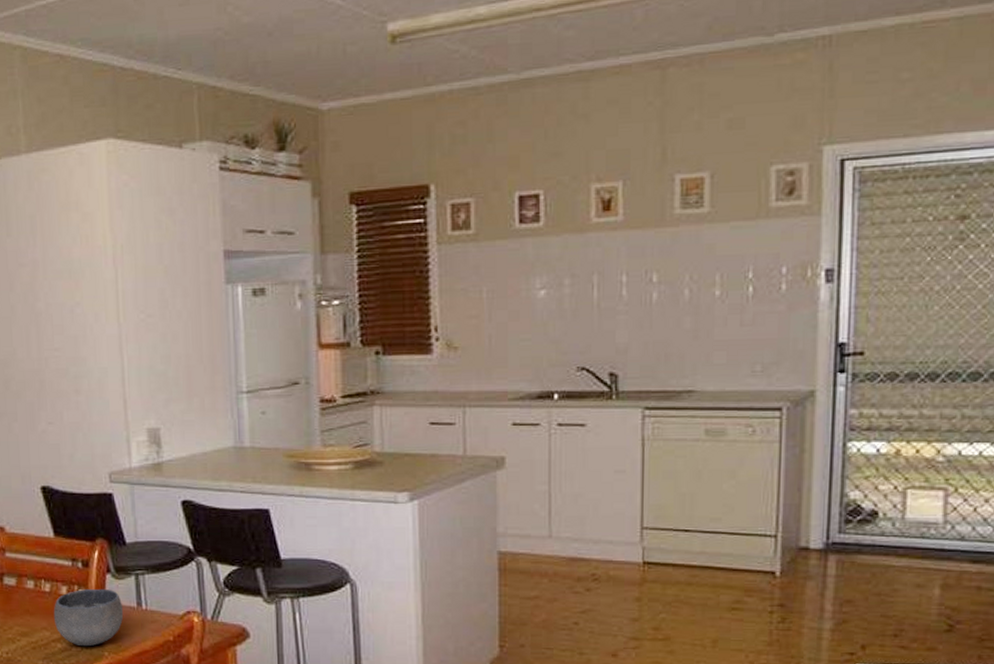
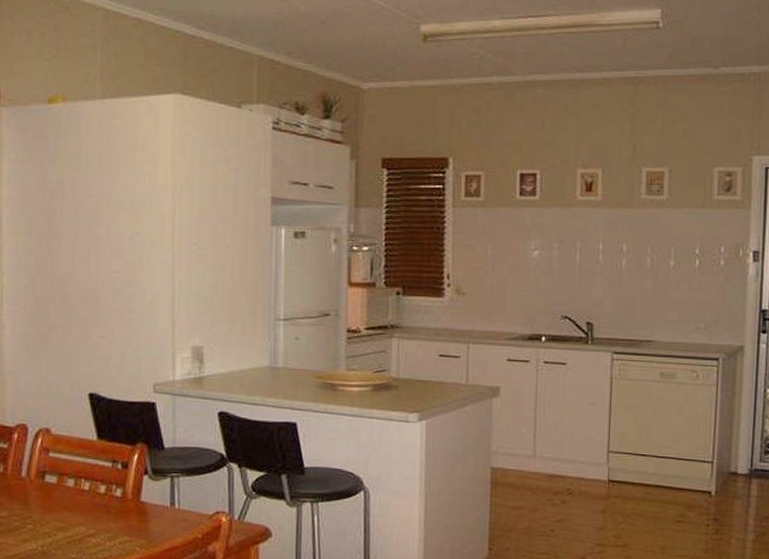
bowl: present [53,588,124,647] -> none [90,488,157,542]

